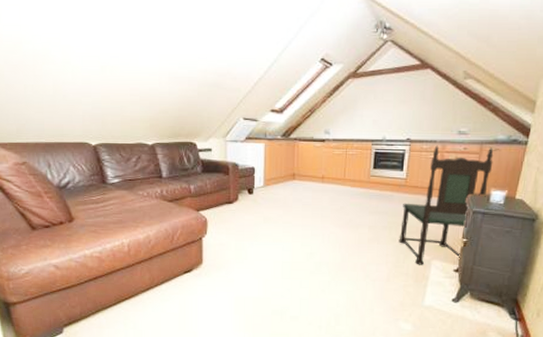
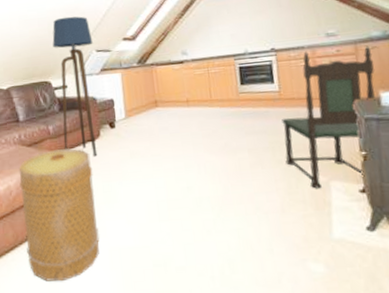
basket: none [158,207,228,320] -> present [18,147,100,282]
floor lamp: none [201,80,241,218] -> present [52,16,98,157]

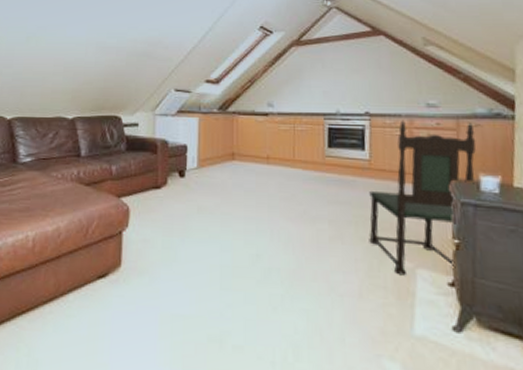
basket: present [18,147,100,282] -> none [67,192,154,346]
floor lamp: present [52,16,98,157] -> none [125,49,173,207]

